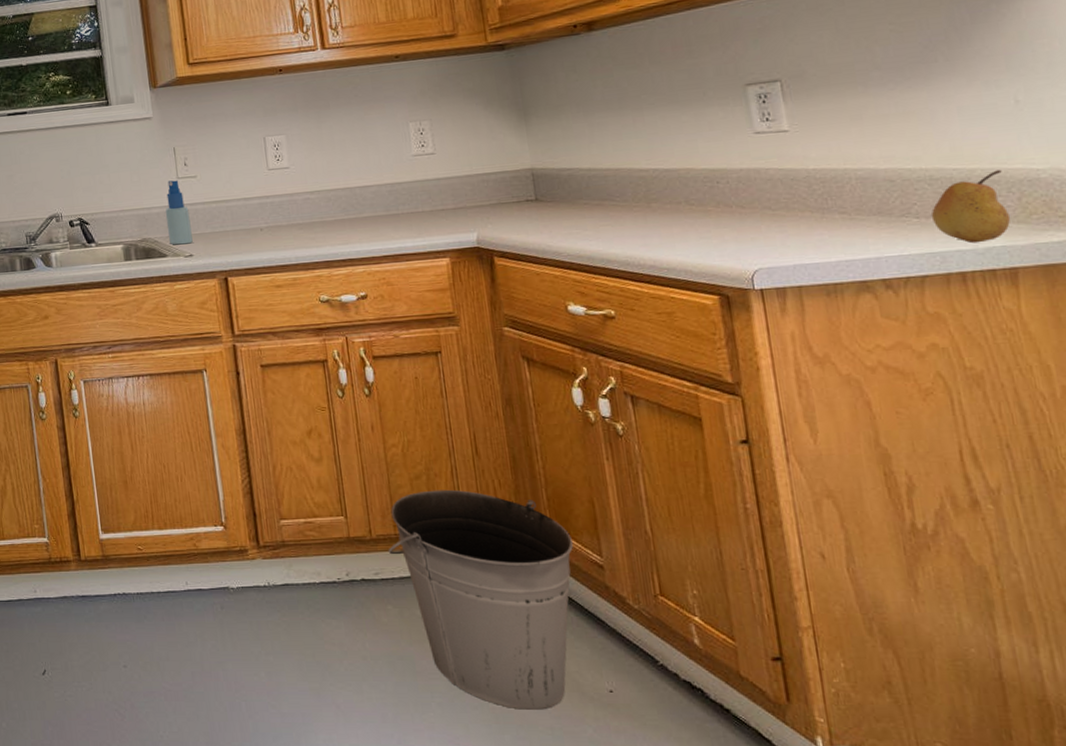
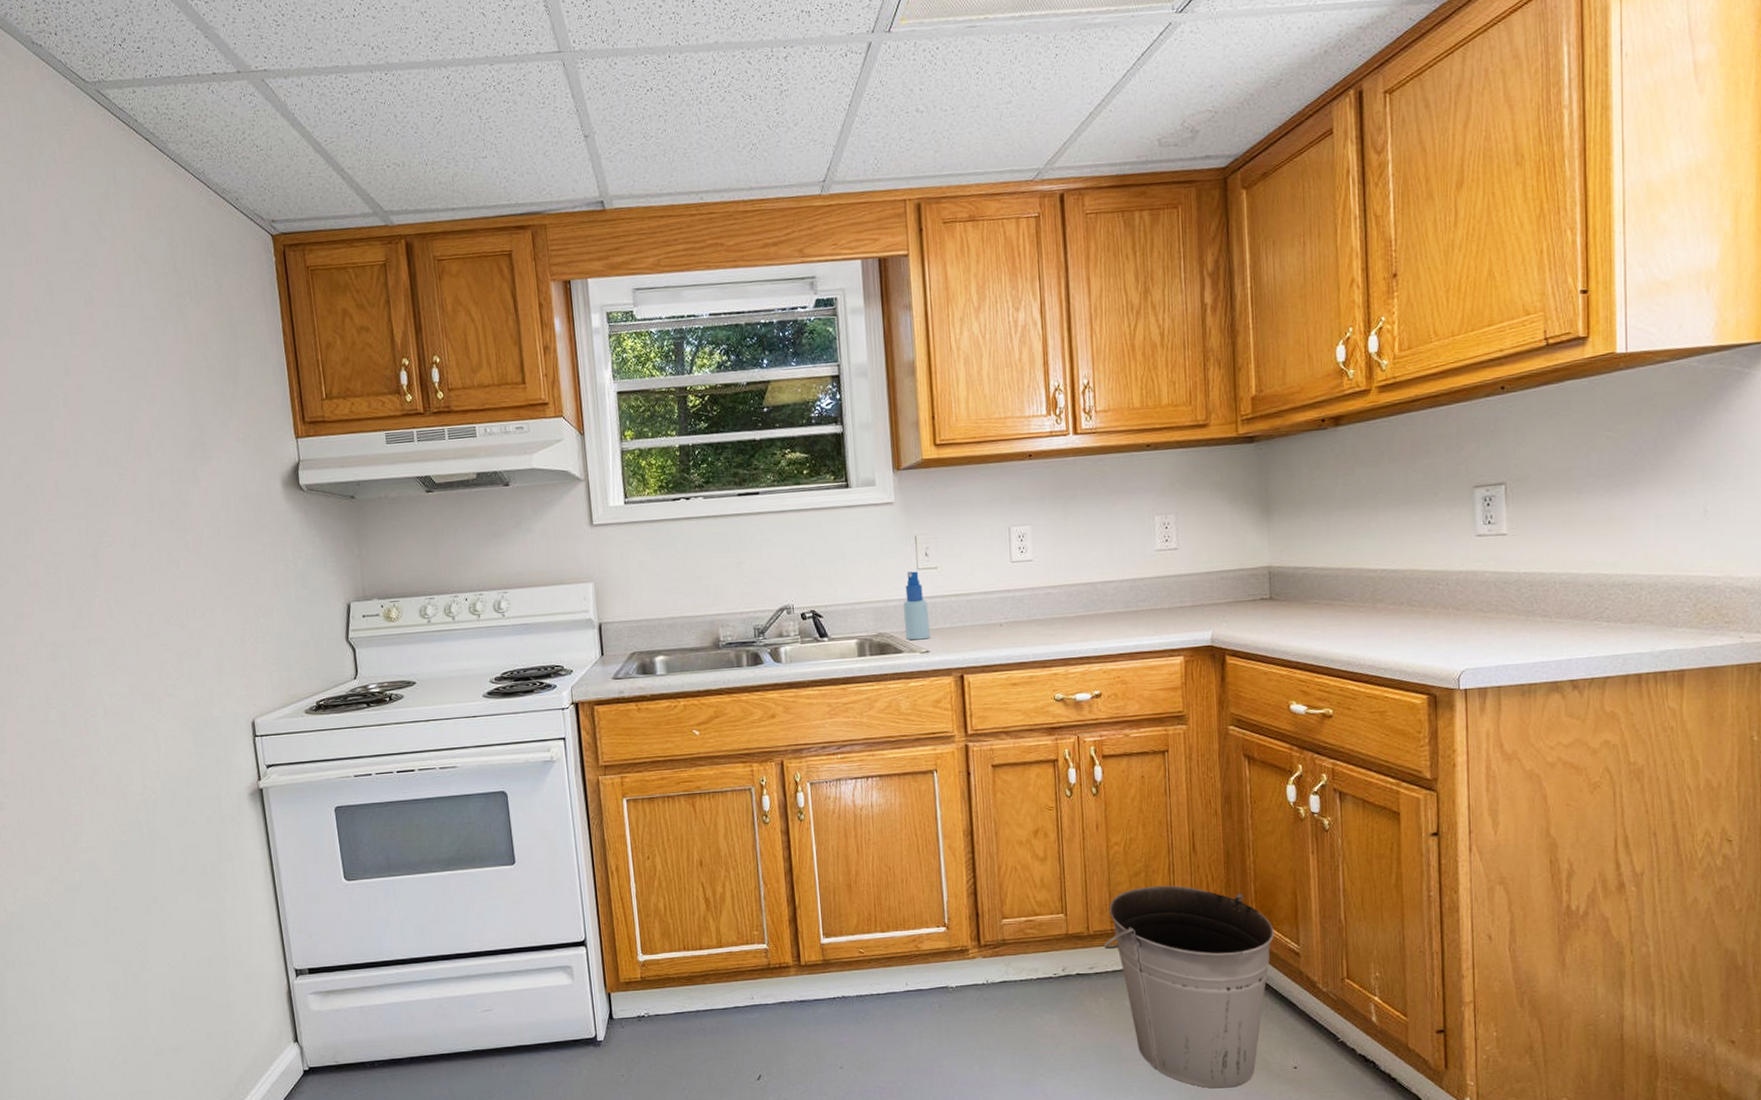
fruit: present [931,169,1011,244] -> none [1619,576,1686,647]

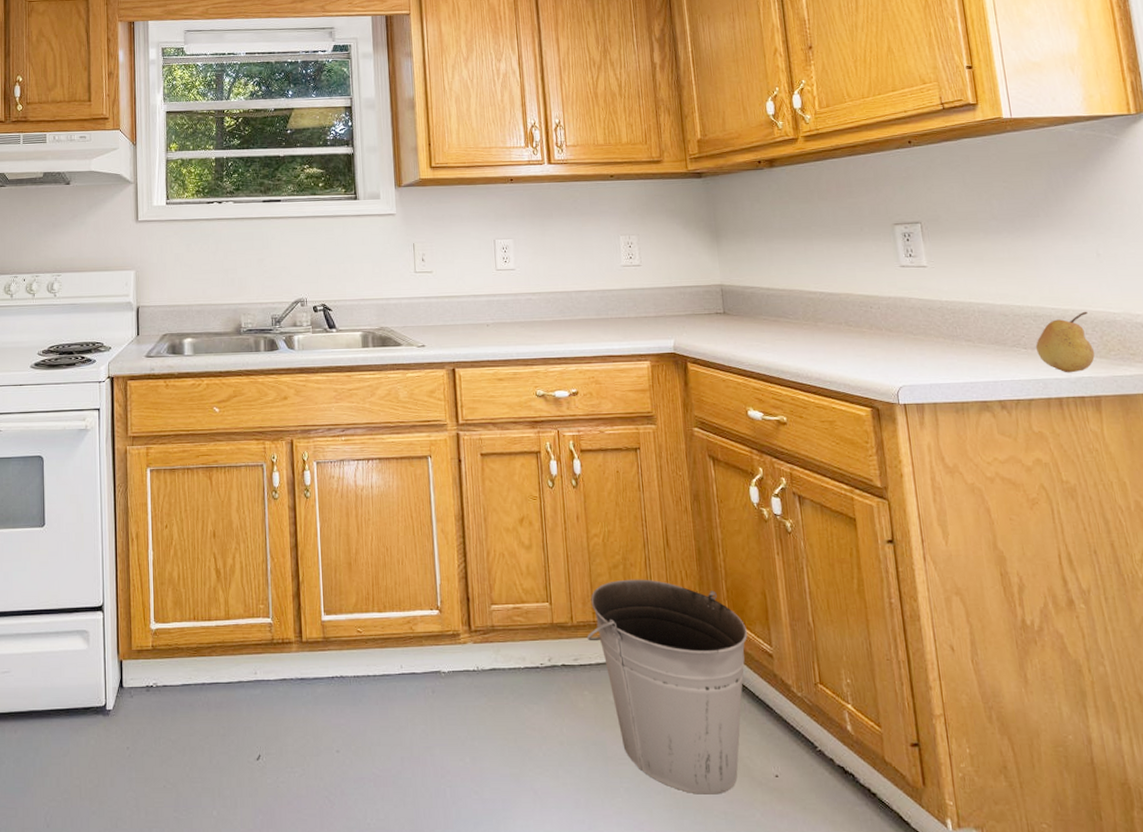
spray bottle: present [902,571,930,641] -> none [402,274,426,335]
fruit: none [1619,576,1686,647] -> present [1035,311,1095,373]

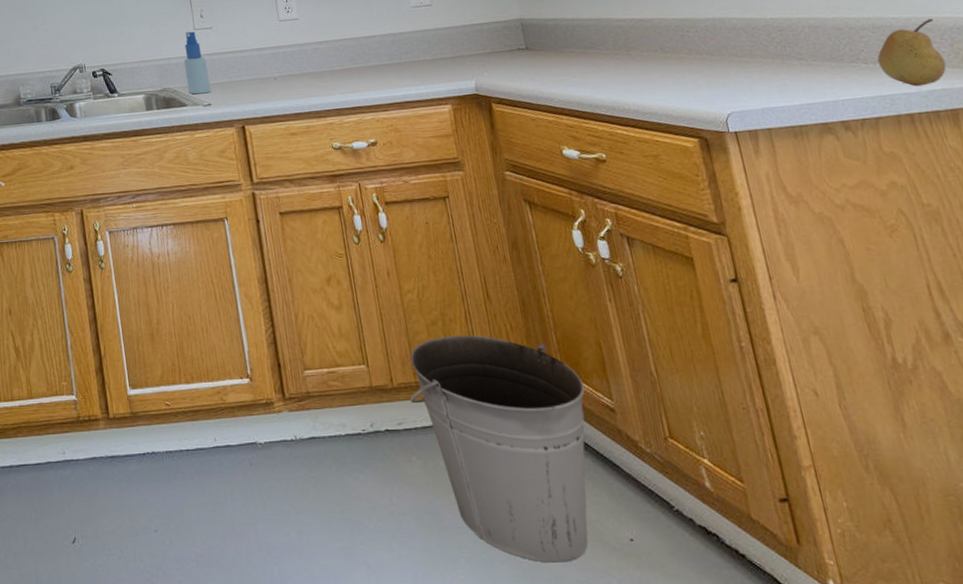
spray bottle: none [402,274,426,335] -> present [183,31,211,95]

